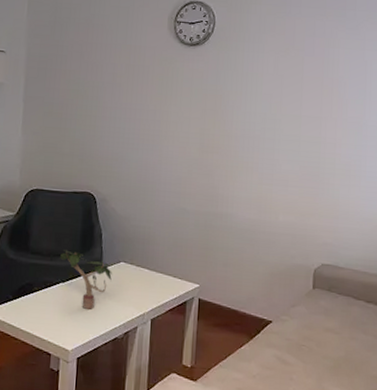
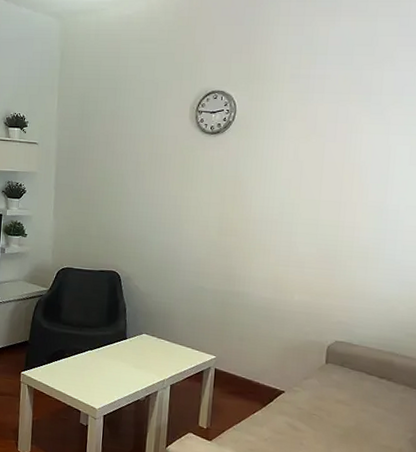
potted plant: present [59,250,112,310] -> none [87,322,135,375]

